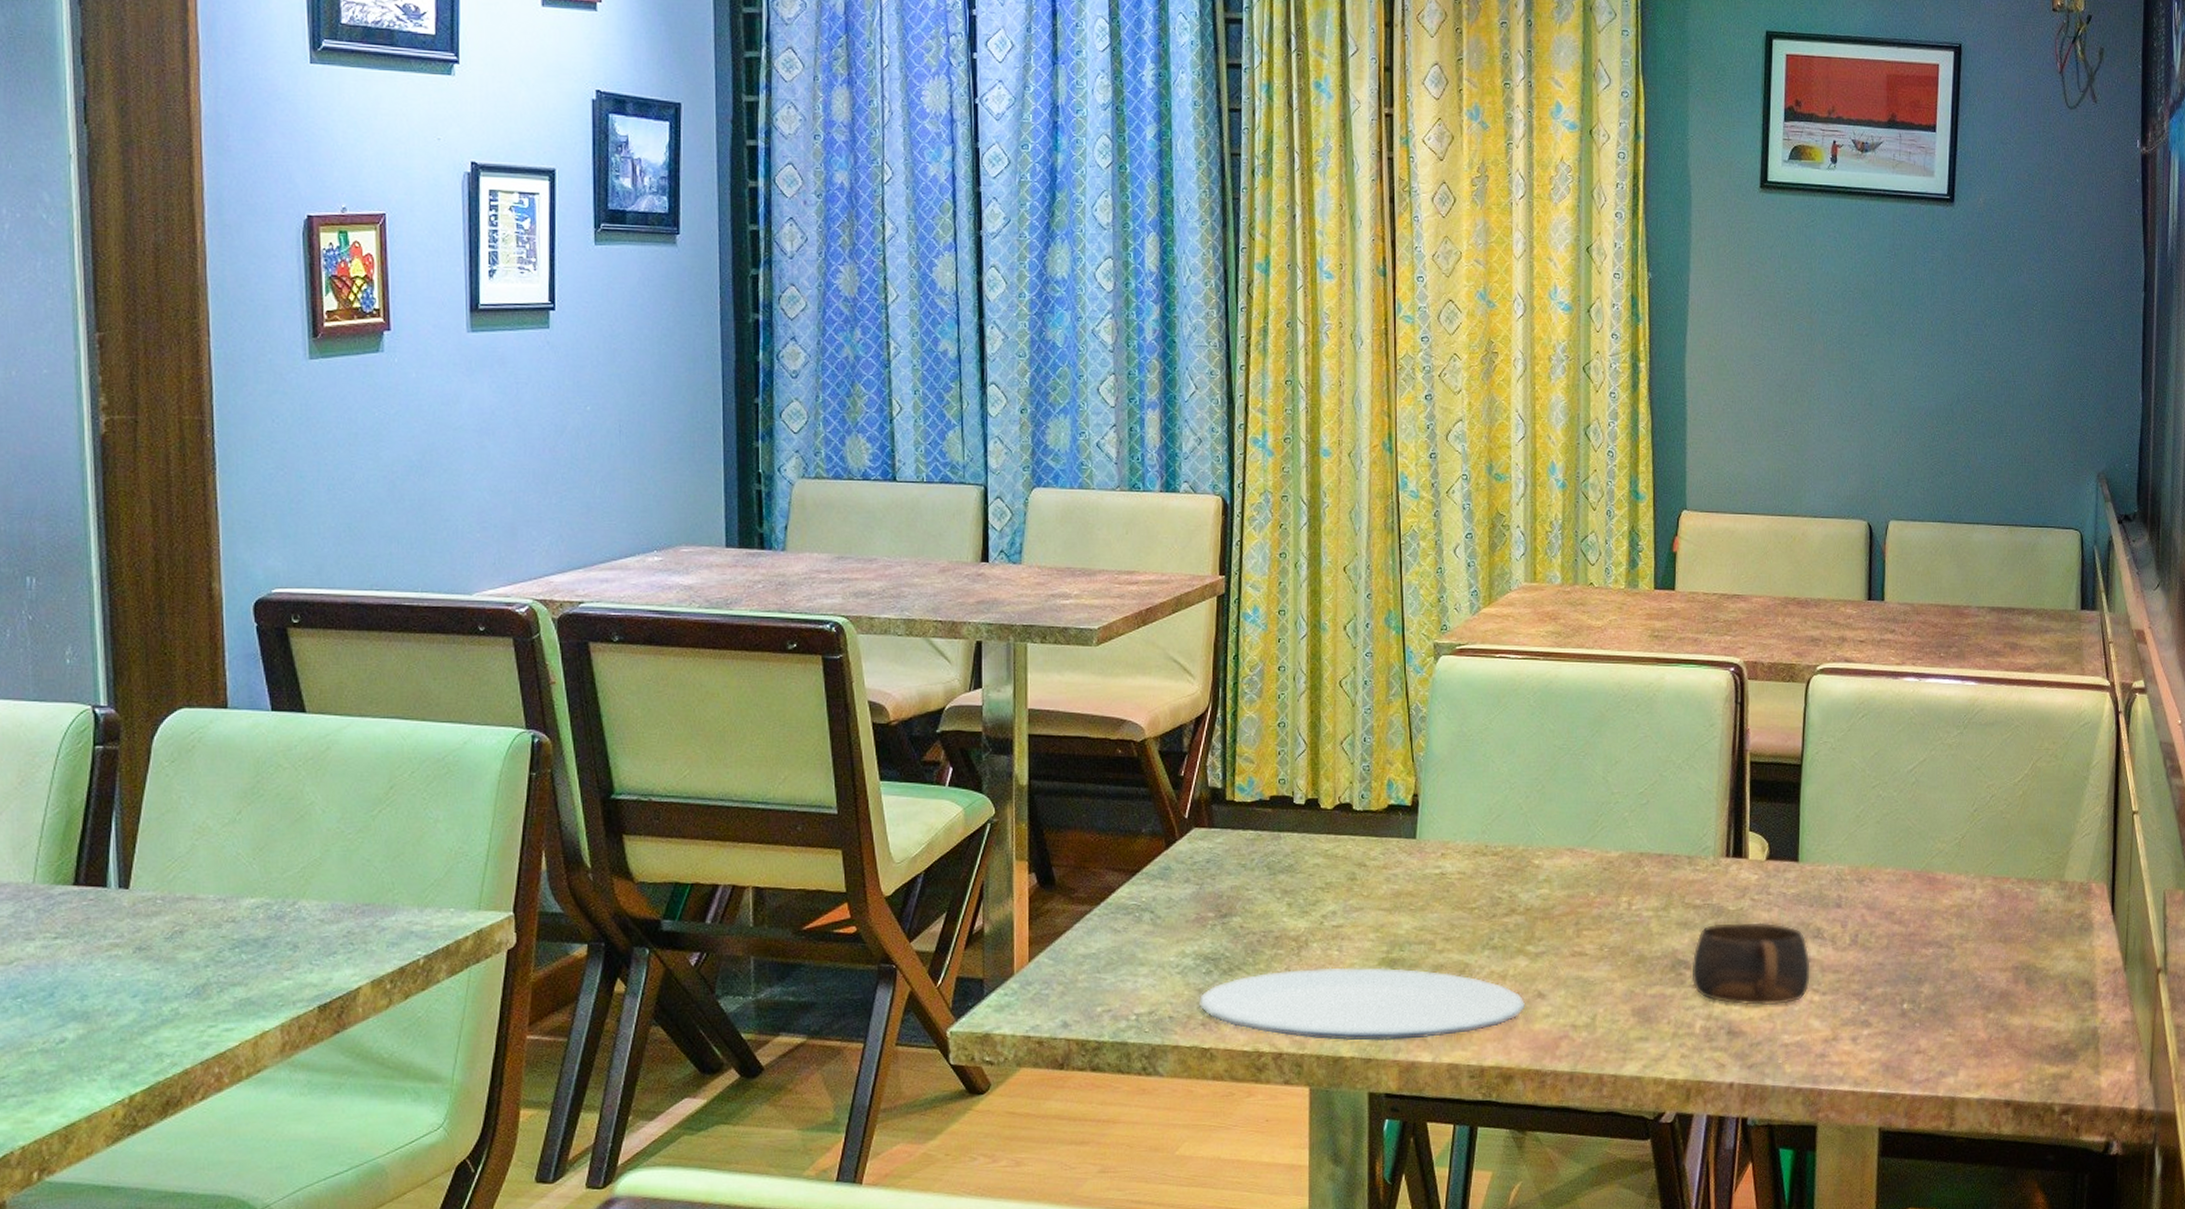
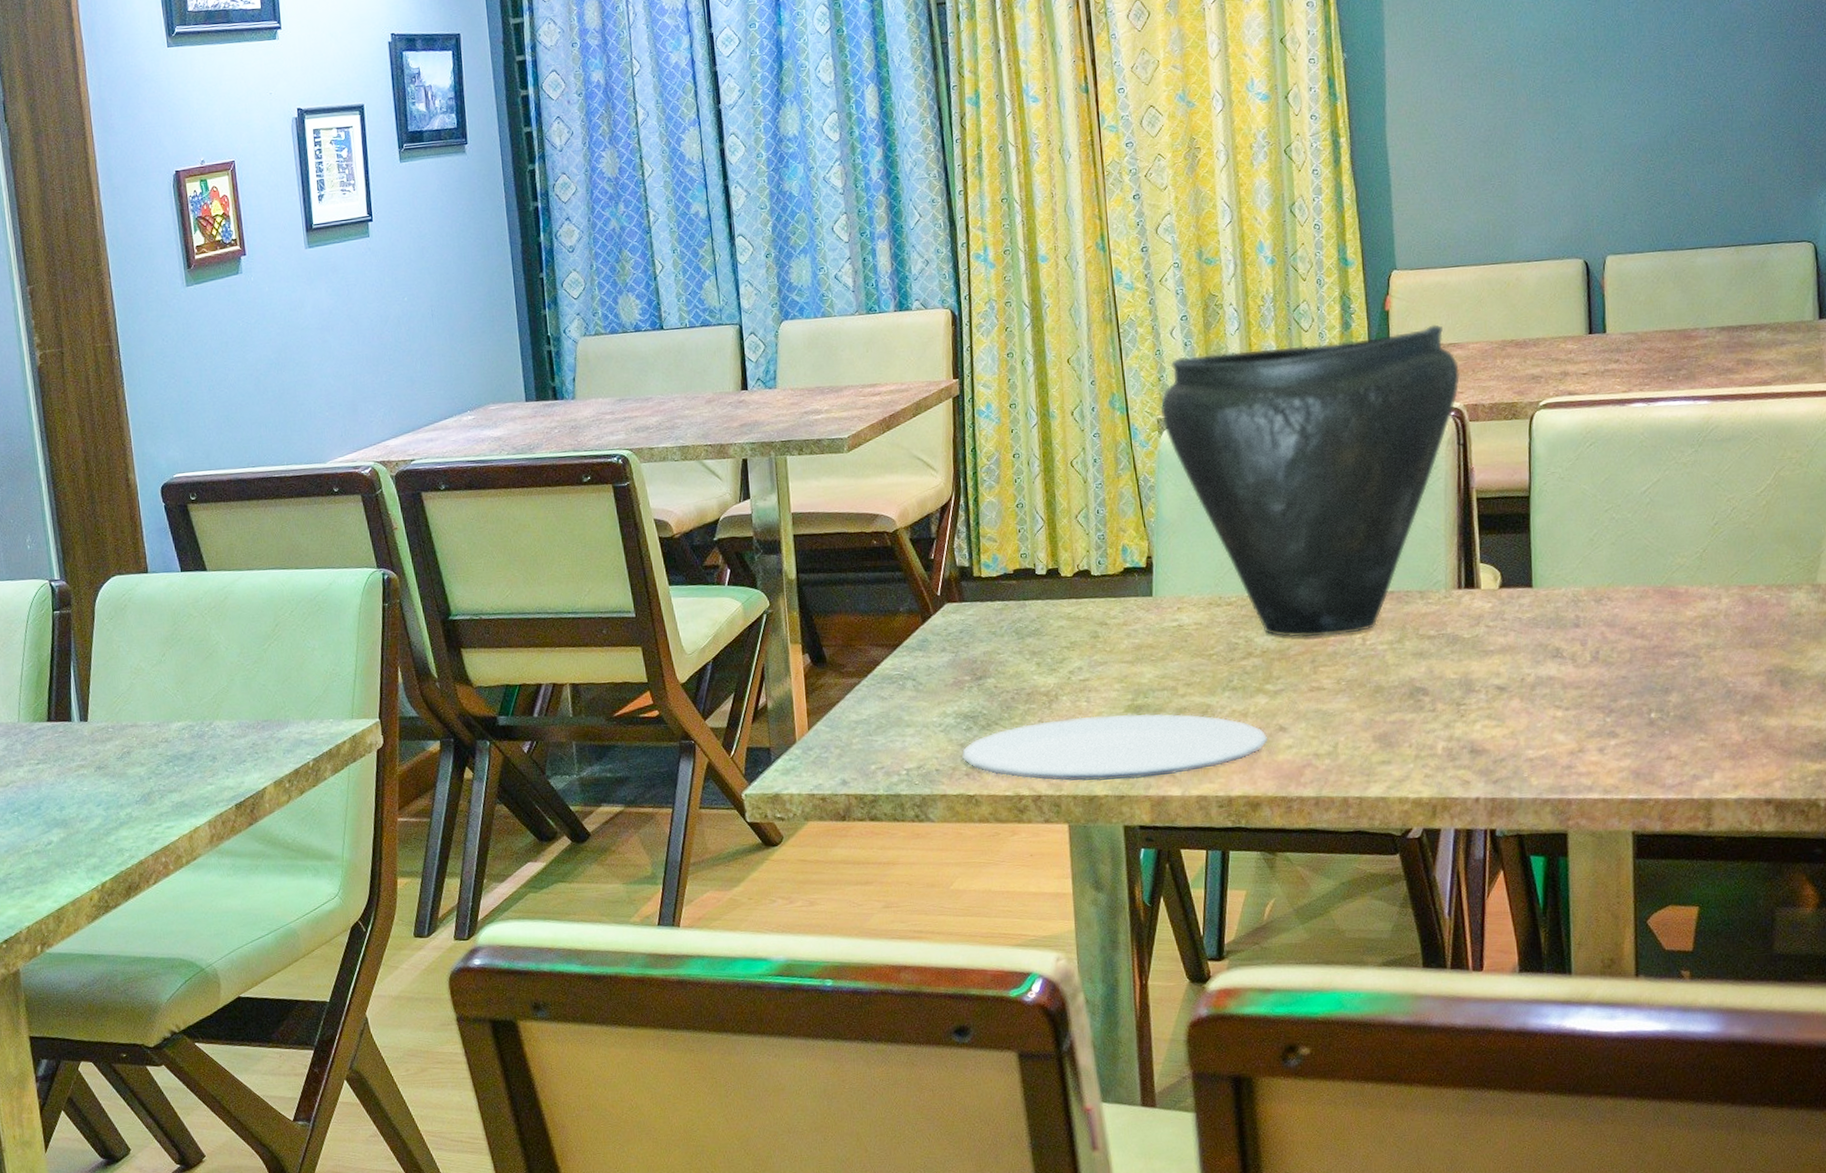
vase: none [1438,573,1741,897] -> present [1160,324,1460,638]
cup: present [1692,922,1810,1005] -> none [1430,647,1551,725]

